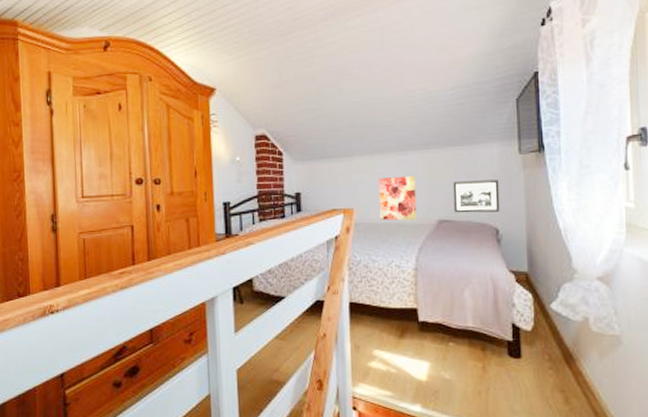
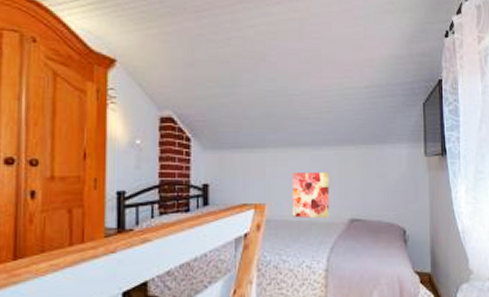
picture frame: present [453,180,500,213] -> none [365,180,407,213]

